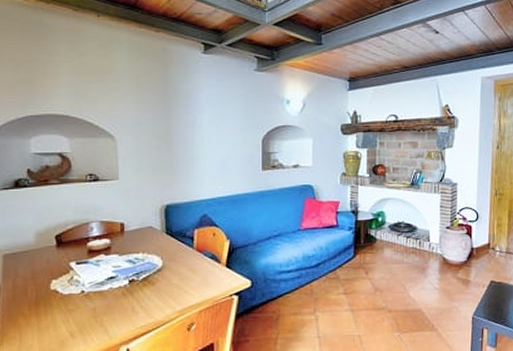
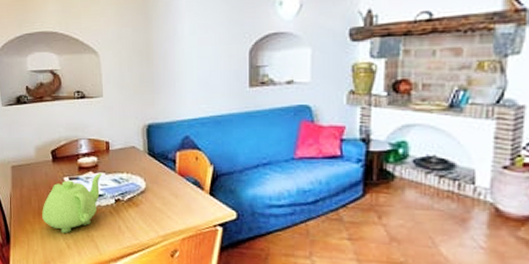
teapot: none [40,254,116,323] -> present [42,172,103,234]

